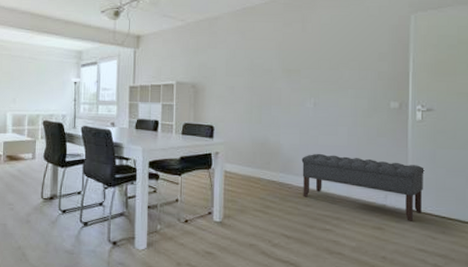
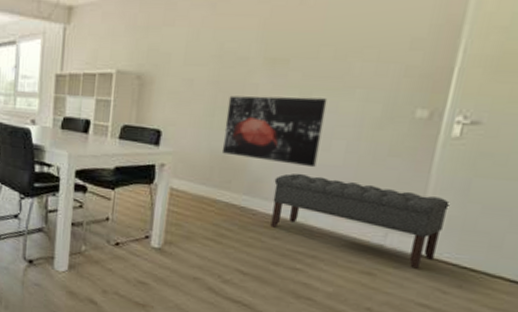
wall art: none [260,96,330,149] -> present [221,95,328,168]

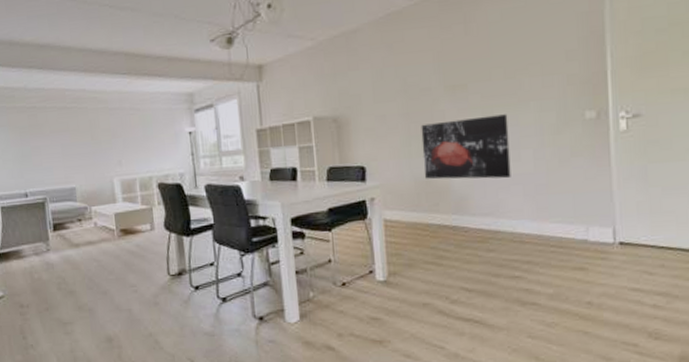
bench: present [270,173,450,269] -> none [477,185,634,256]

